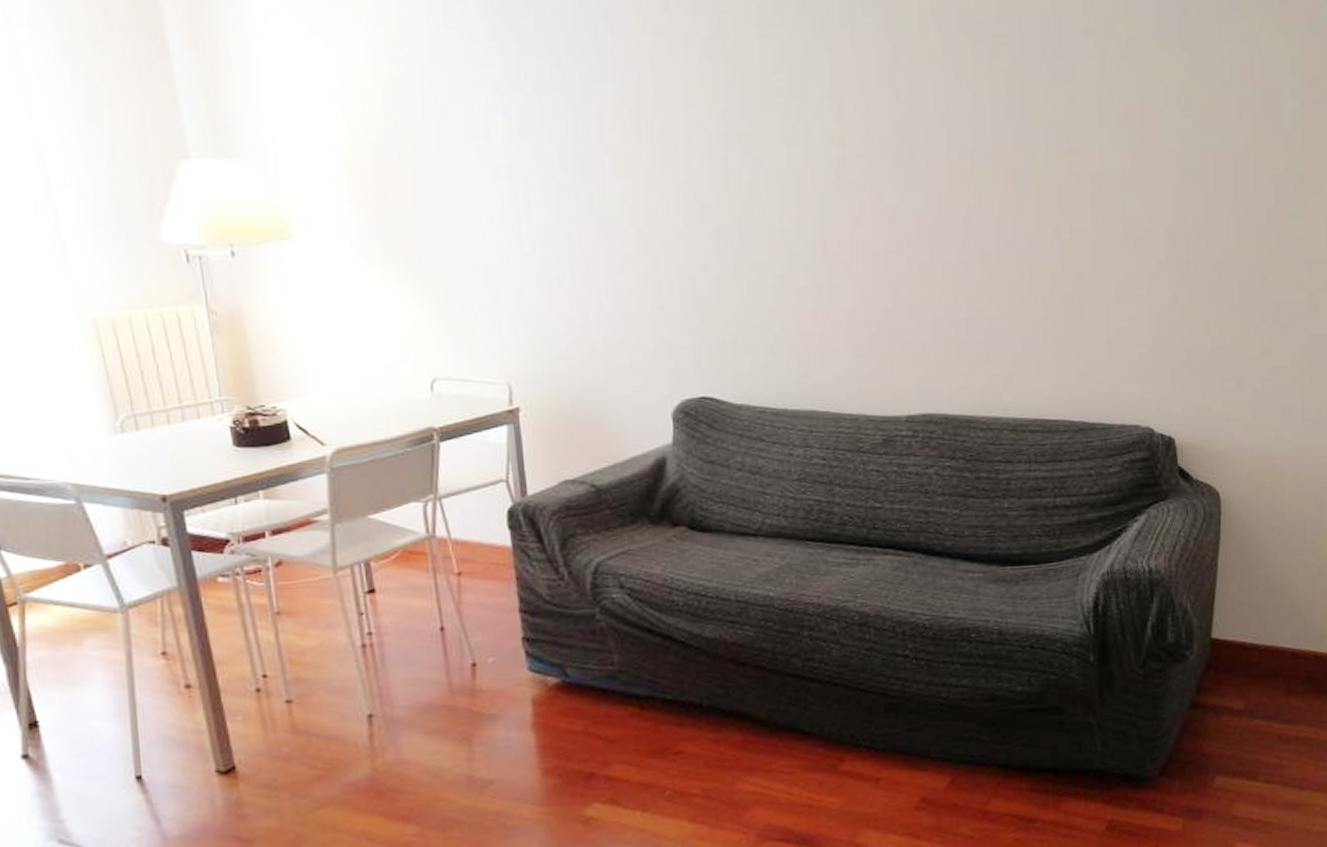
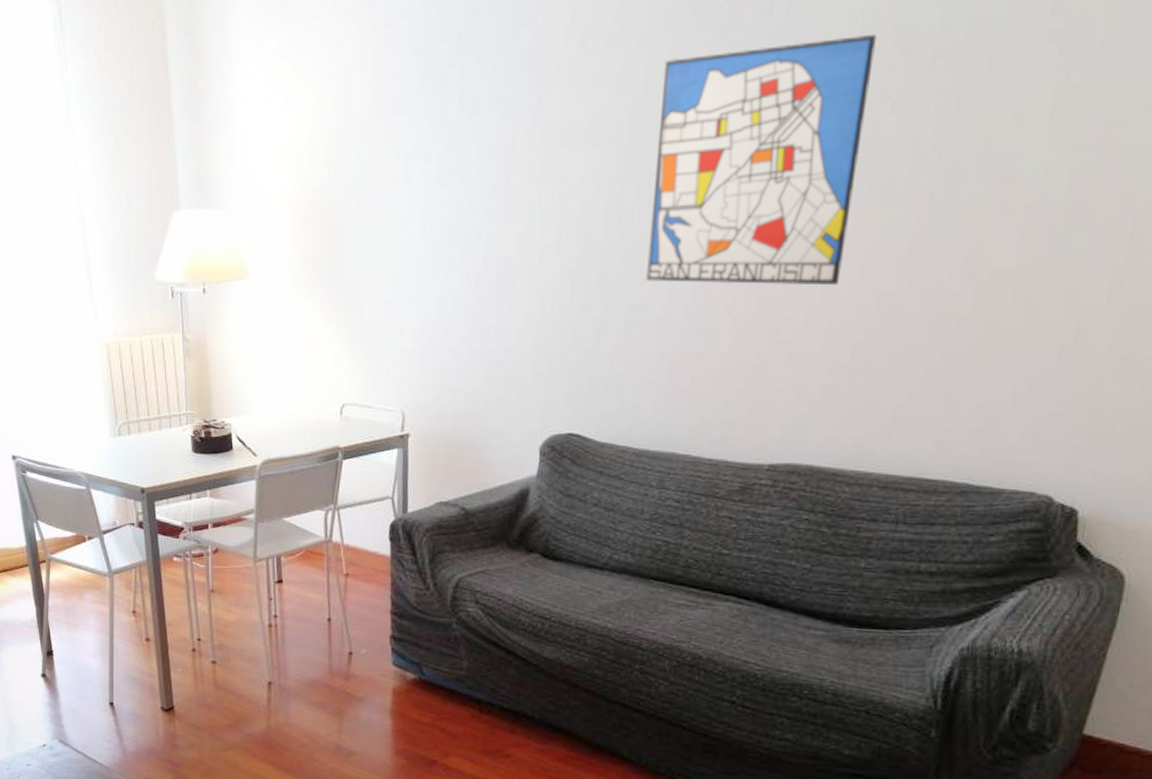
wall art: none [751,18,946,245] -> present [646,33,876,286]

